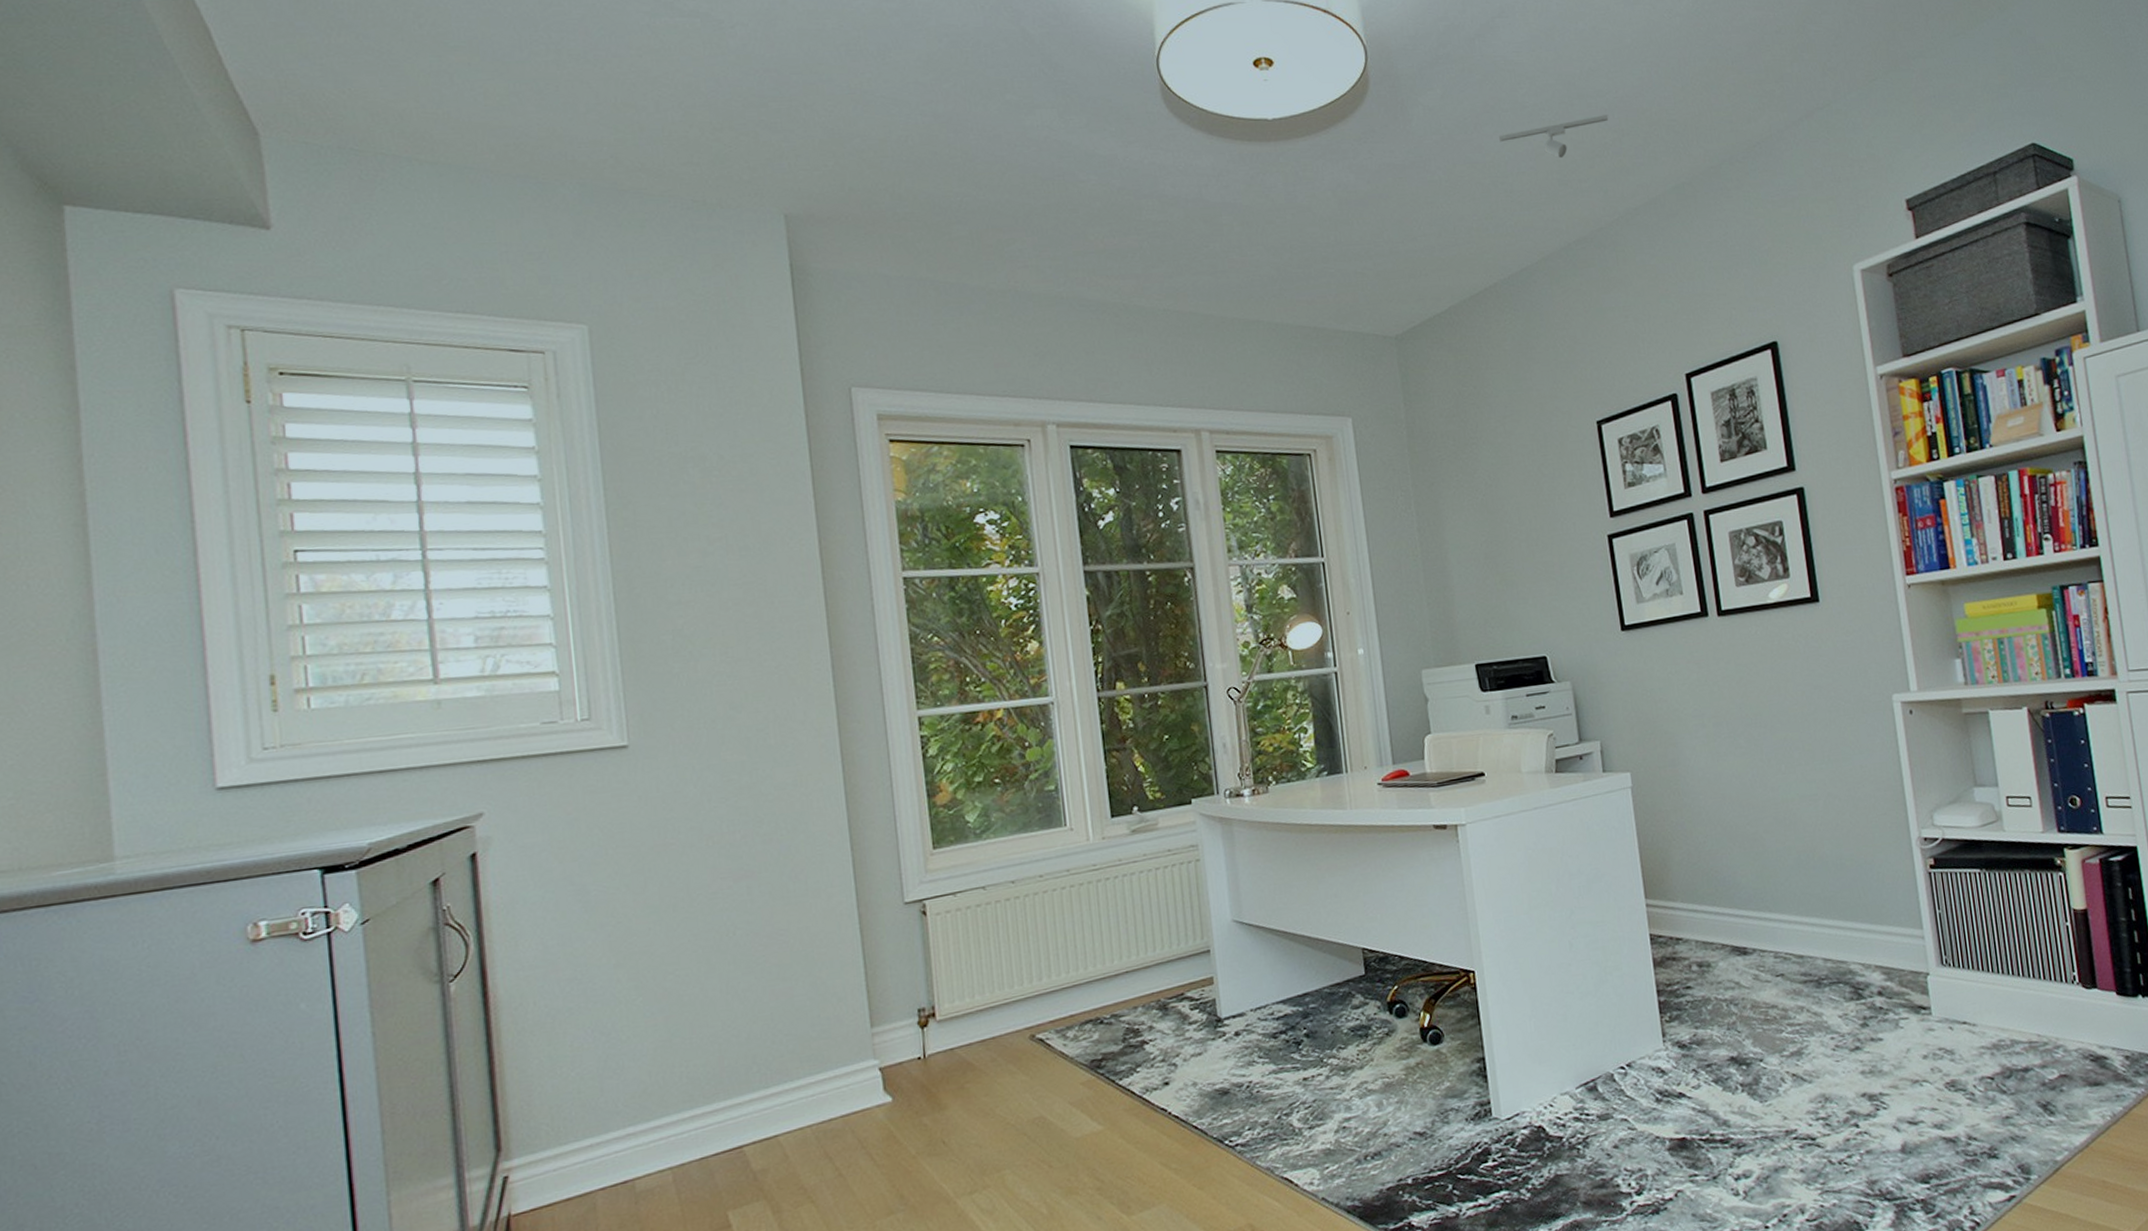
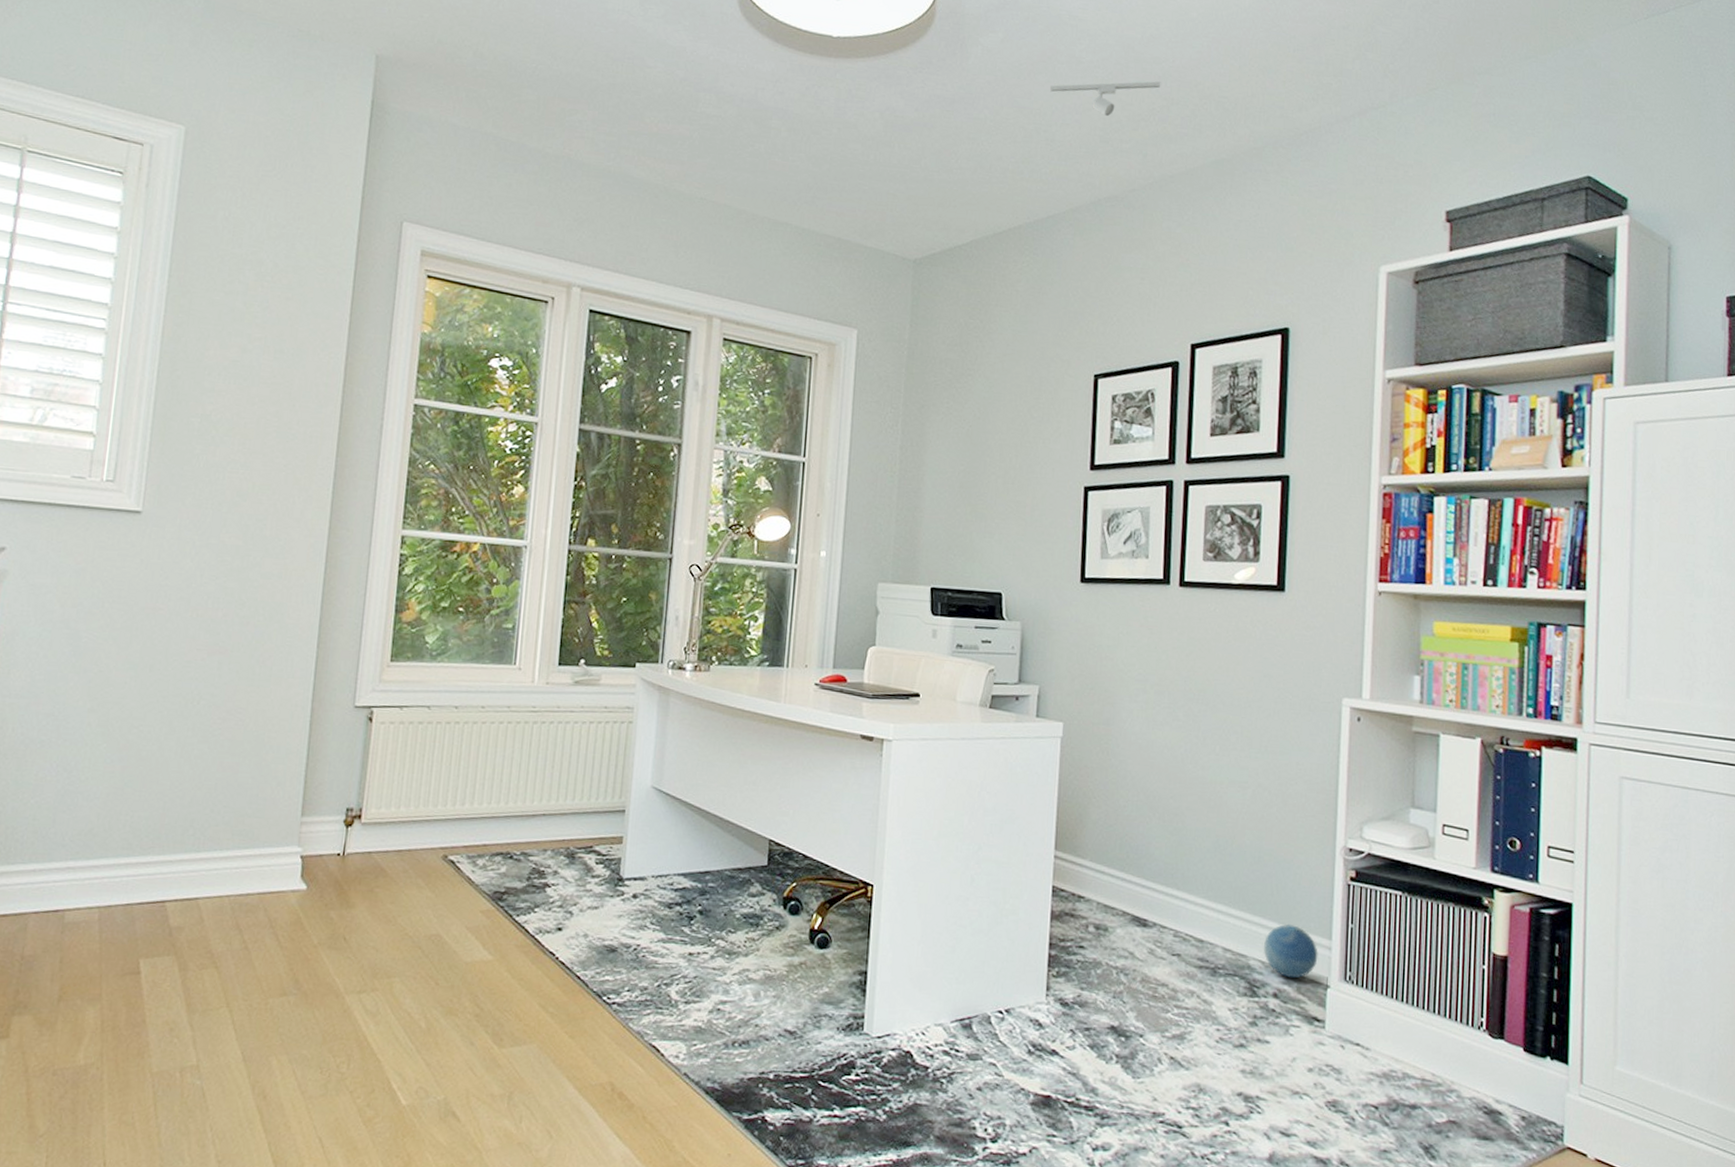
decorative ball: none [1860,922,1914,974] -> present [1263,923,1318,979]

